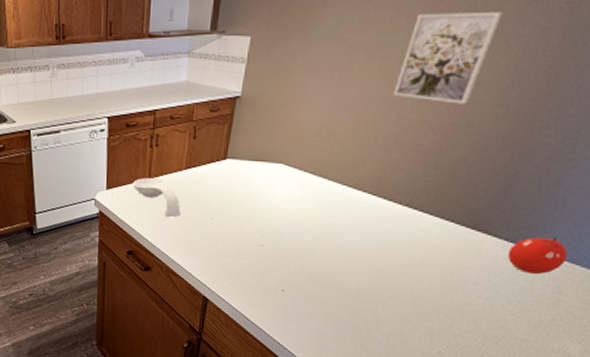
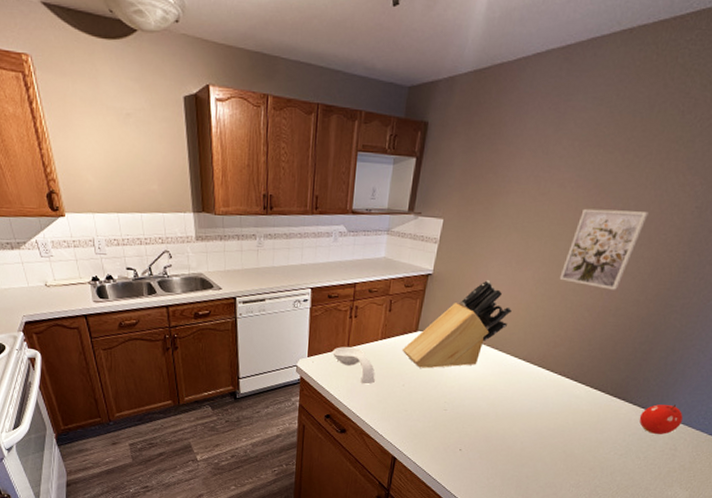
knife block: none [209,100,336,200] -> present [401,280,512,369]

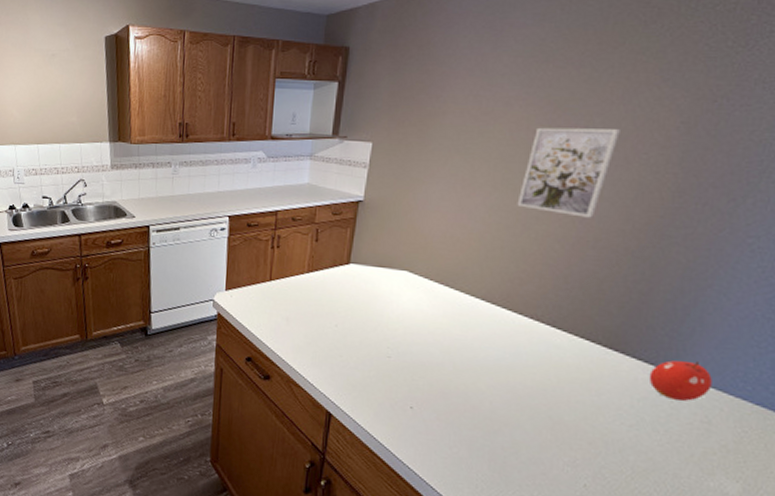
spoon rest: present [332,347,375,385] -> none [253,280,302,324]
knife block: present [401,280,512,369] -> none [332,207,461,307]

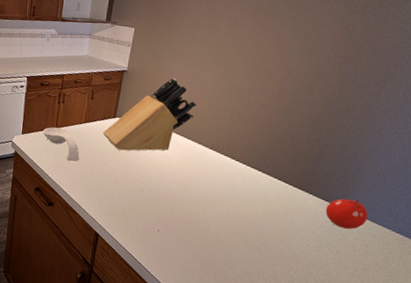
spoon rest: none [253,280,302,324] -> present [43,127,80,162]
knife block: none [332,207,461,307] -> present [102,78,196,151]
wall art: present [517,127,620,218] -> none [235,25,304,92]

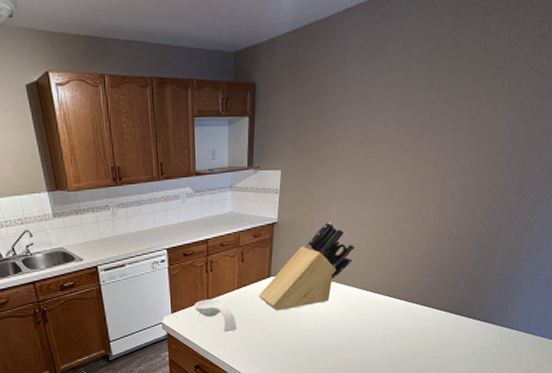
fruit: present [325,198,368,230] -> none [484,315,523,345]

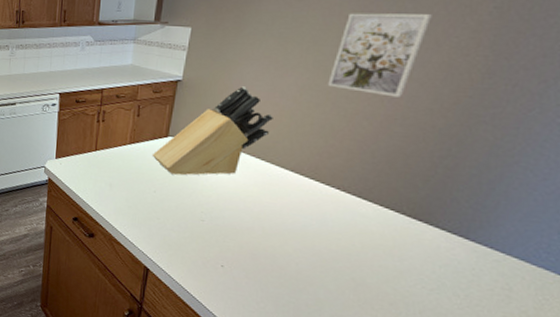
spoon rest: present [194,299,237,333] -> none [80,150,124,189]
wall art: none [394,142,467,217] -> present [327,13,432,97]

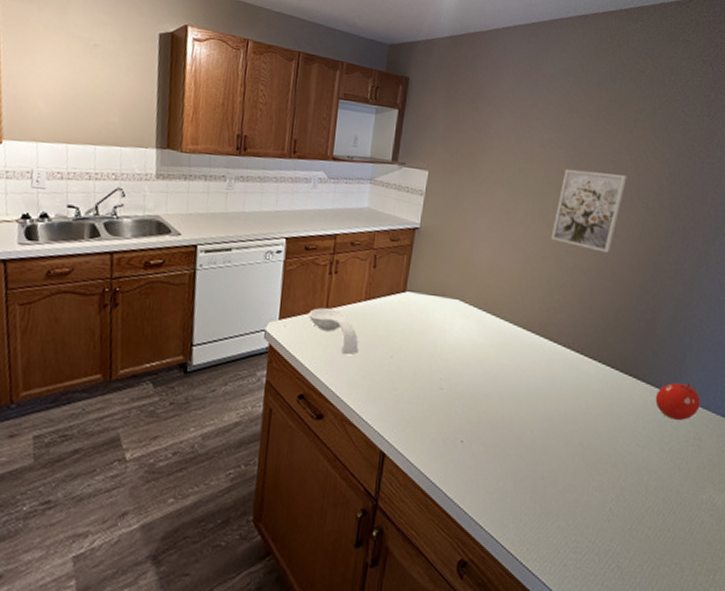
spoon rest: none [80,150,124,189] -> present [308,308,359,356]
knife block: present [152,86,273,175] -> none [388,237,506,337]
fruit: none [451,231,515,269] -> present [655,383,700,420]

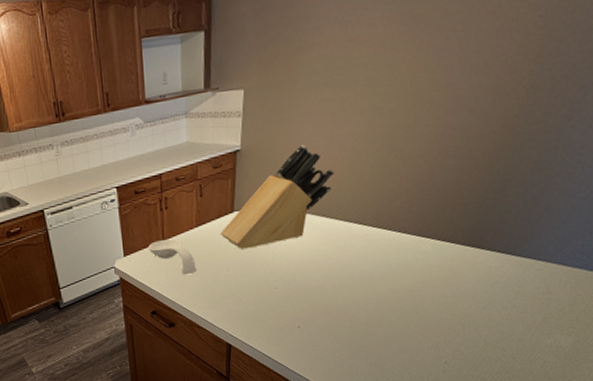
knife block: none [388,237,506,337] -> present [220,145,334,249]
wall art: present [551,169,627,253] -> none [384,34,480,130]
fruit: present [655,383,700,420] -> none [500,243,554,279]

